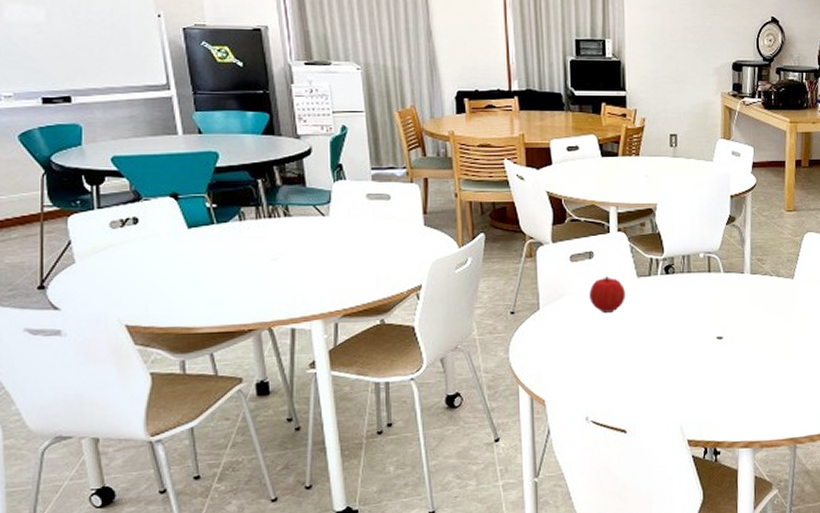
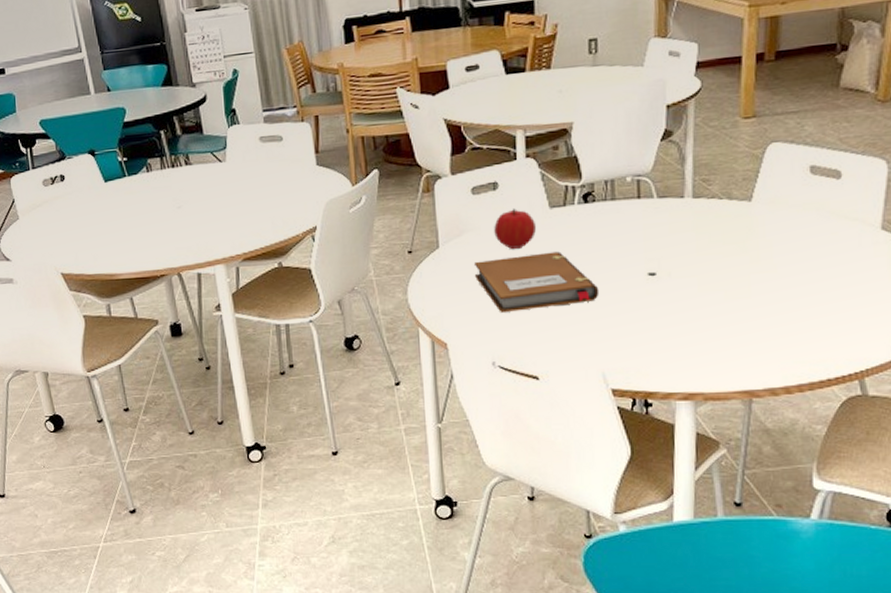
notebook: none [572,316,678,372] -> present [475,251,600,314]

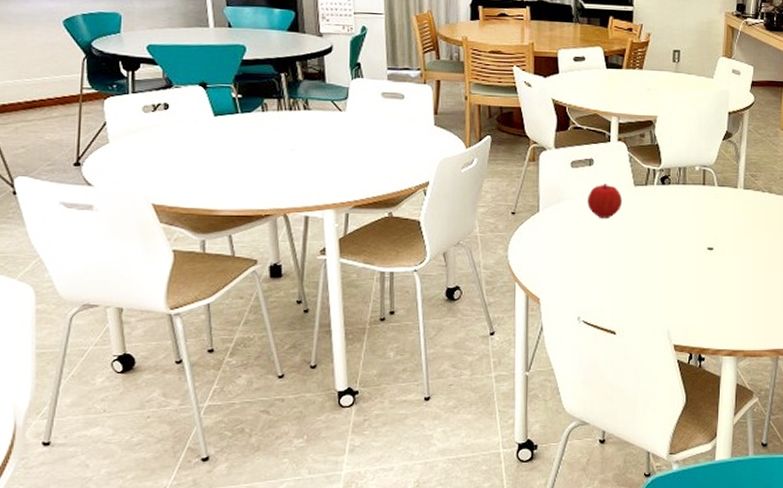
notebook: present [475,251,600,314] -> none [569,223,669,274]

